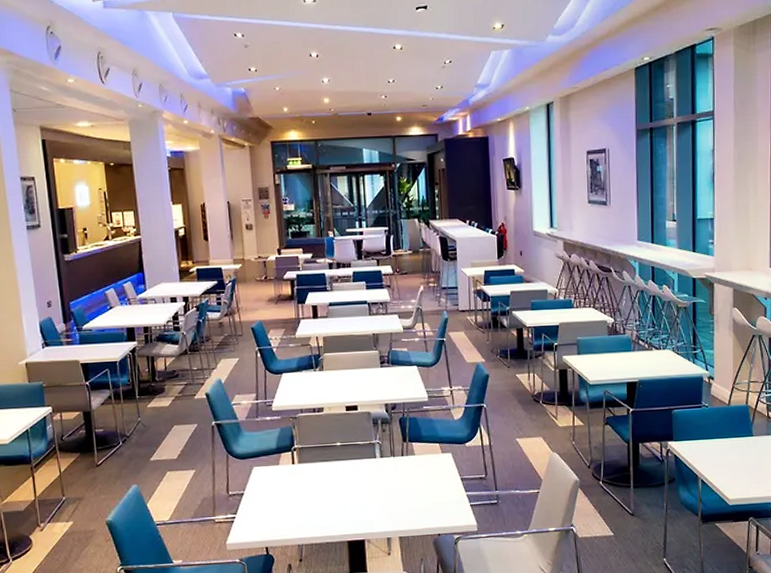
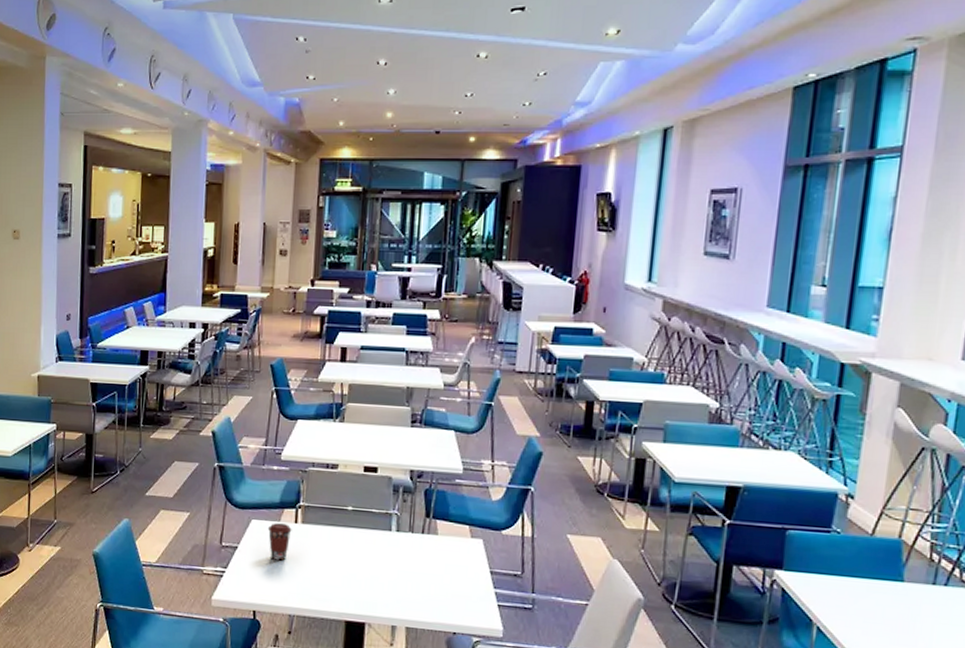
coffee cup: none [268,466,291,500] -> present [267,523,292,561]

